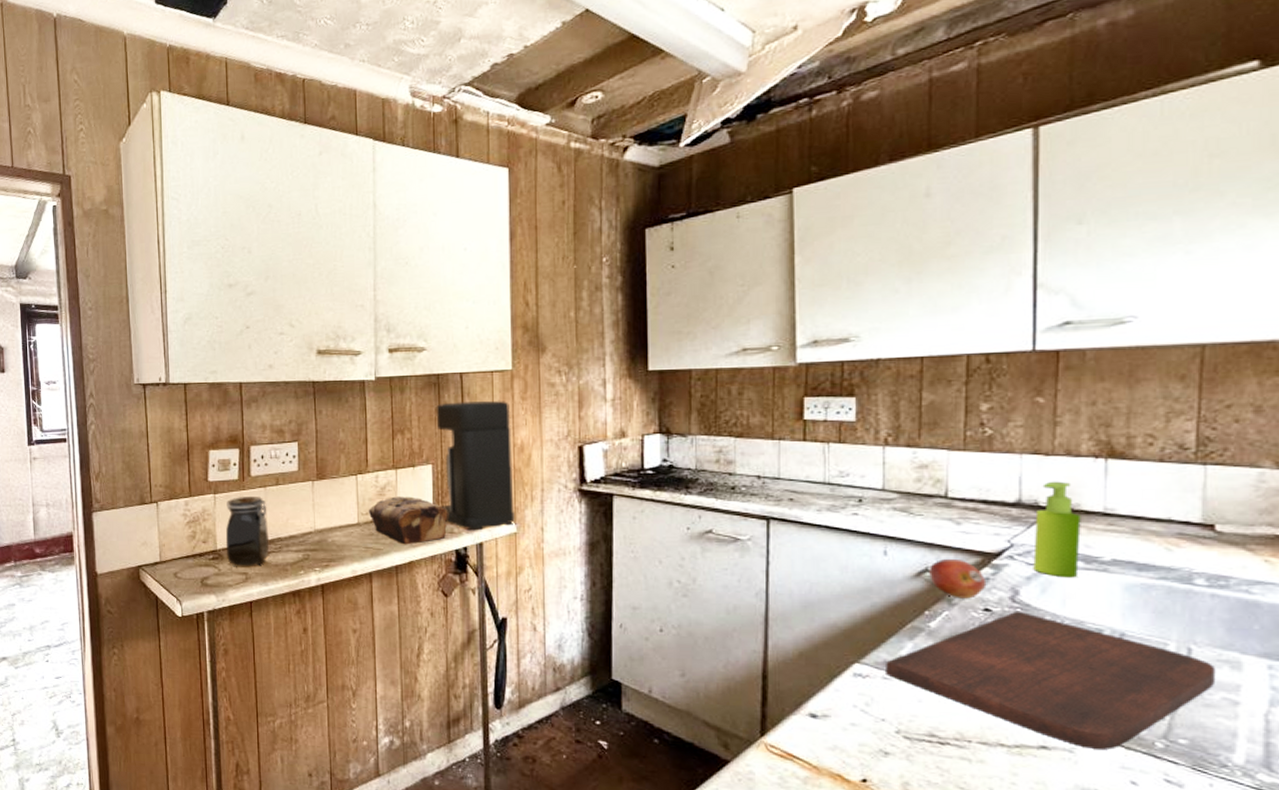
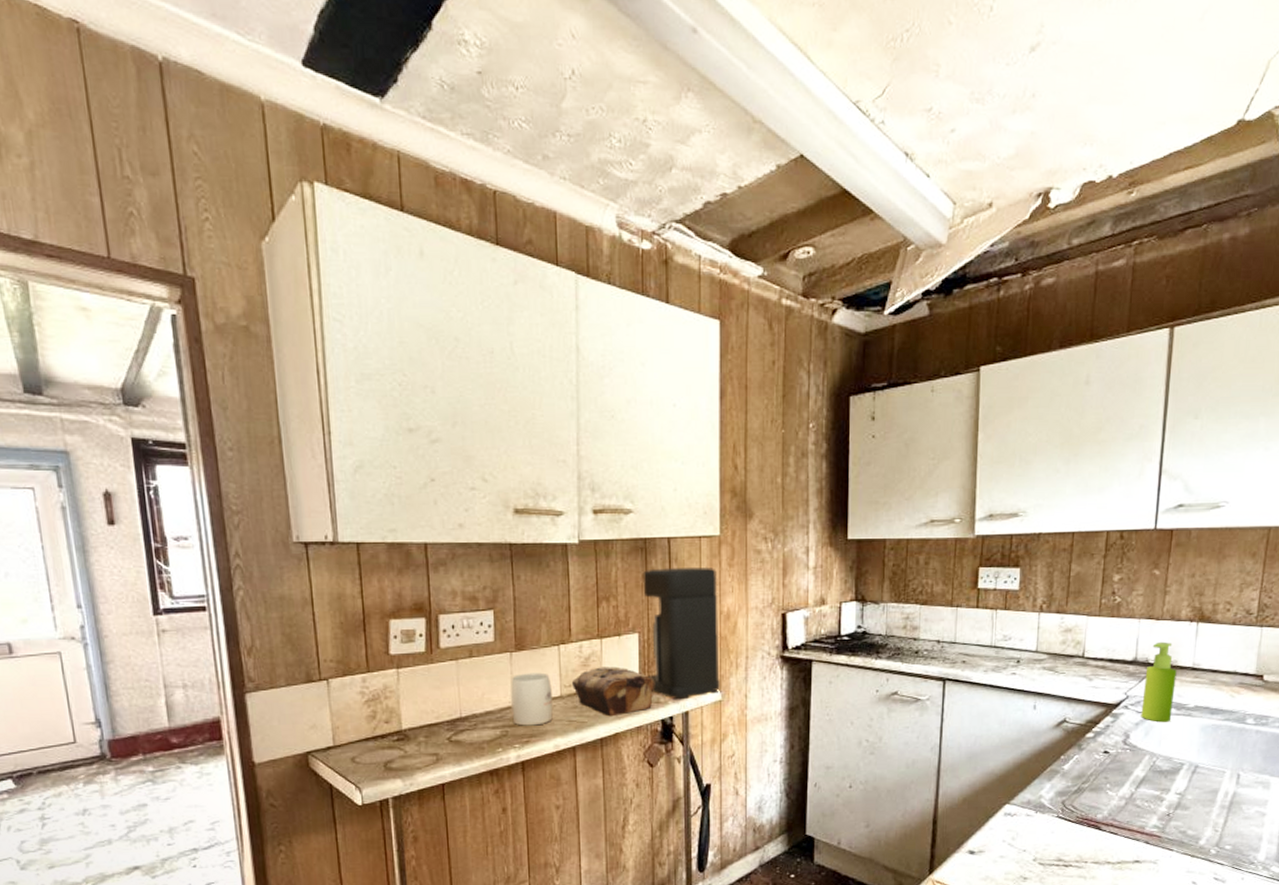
jar: present [225,497,269,567] -> none [412,670,462,748]
mug: none [311,500,351,551] -> present [510,672,553,726]
cutting board: present [886,610,1216,749] -> none [1029,751,1254,859]
fruit: present [929,558,987,599] -> none [1066,710,1108,744]

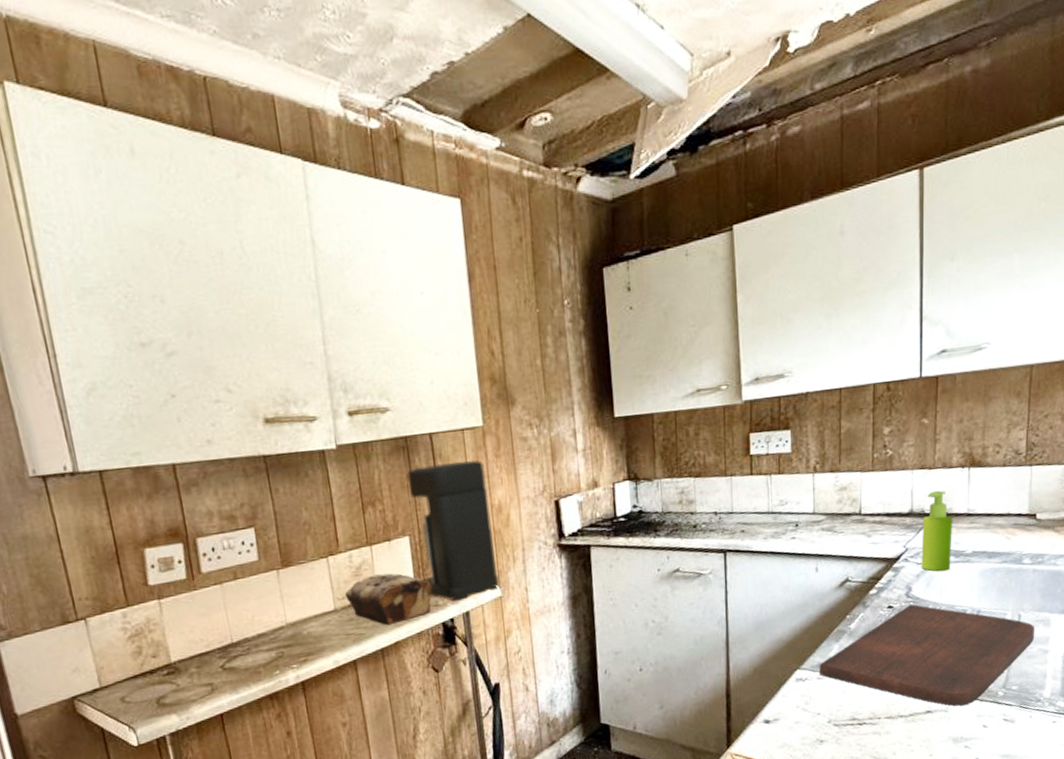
mug: present [510,672,553,726] -> none [280,587,329,645]
cutting board: none [1029,751,1254,859] -> present [819,604,1035,706]

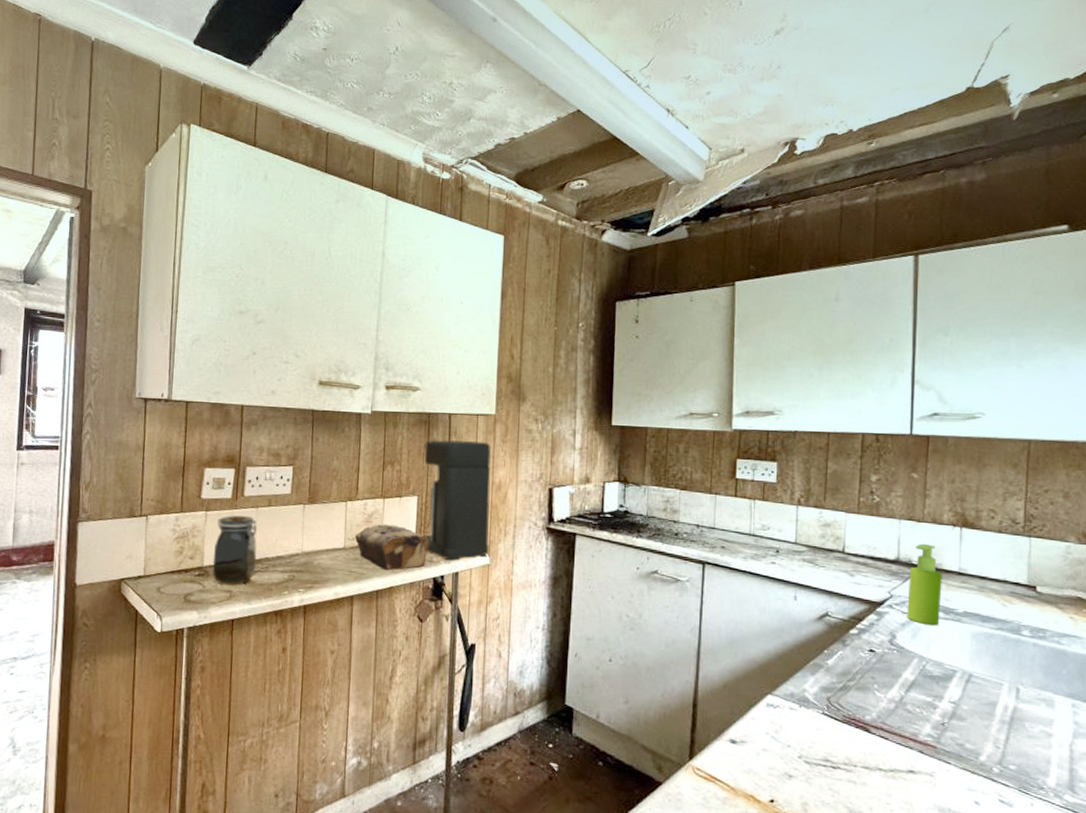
jar: none [175,595,236,679] -> present [213,515,257,586]
cutting board: present [819,604,1035,706] -> none [792,652,1037,774]

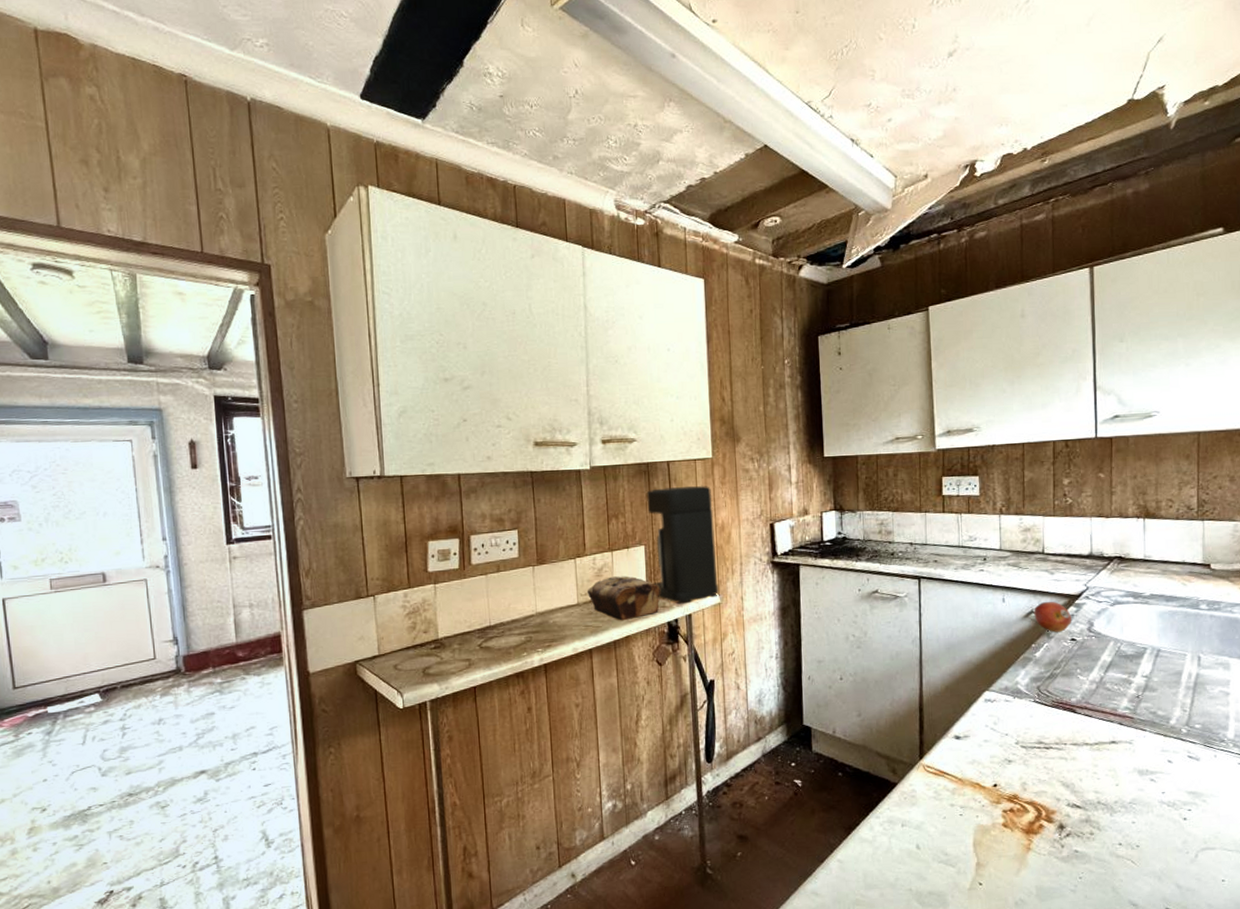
jar: present [213,515,257,586] -> none [447,584,491,654]
fruit: none [829,605,872,641] -> present [1034,601,1072,633]
soap dispenser: present [907,543,942,626] -> none [1101,537,1131,611]

